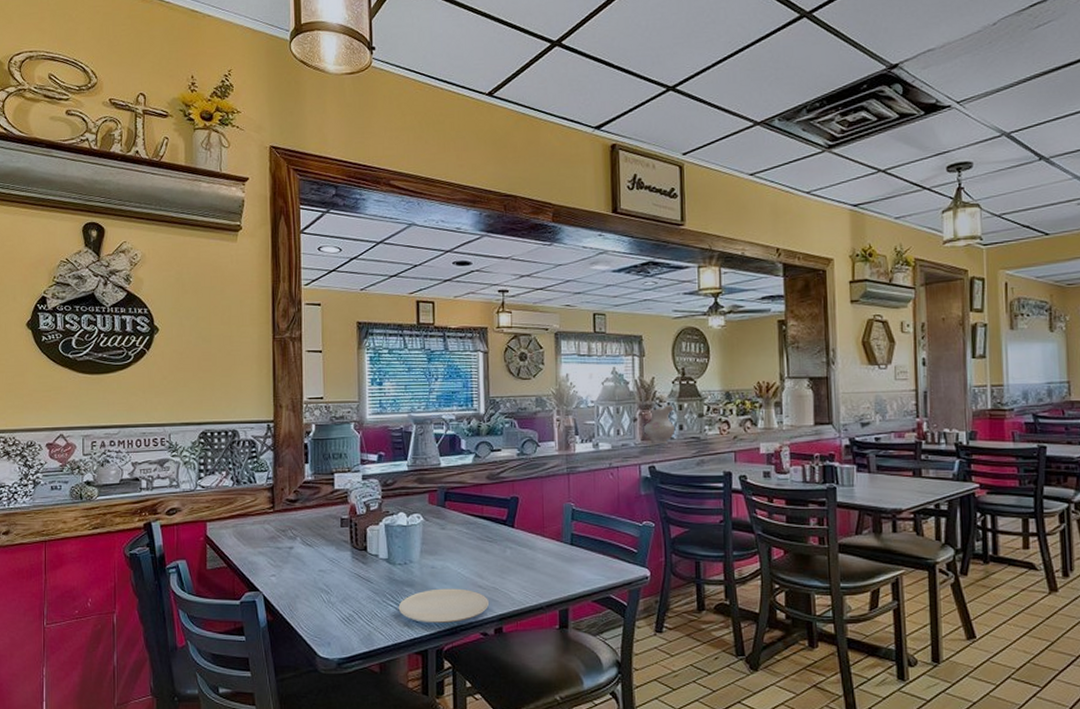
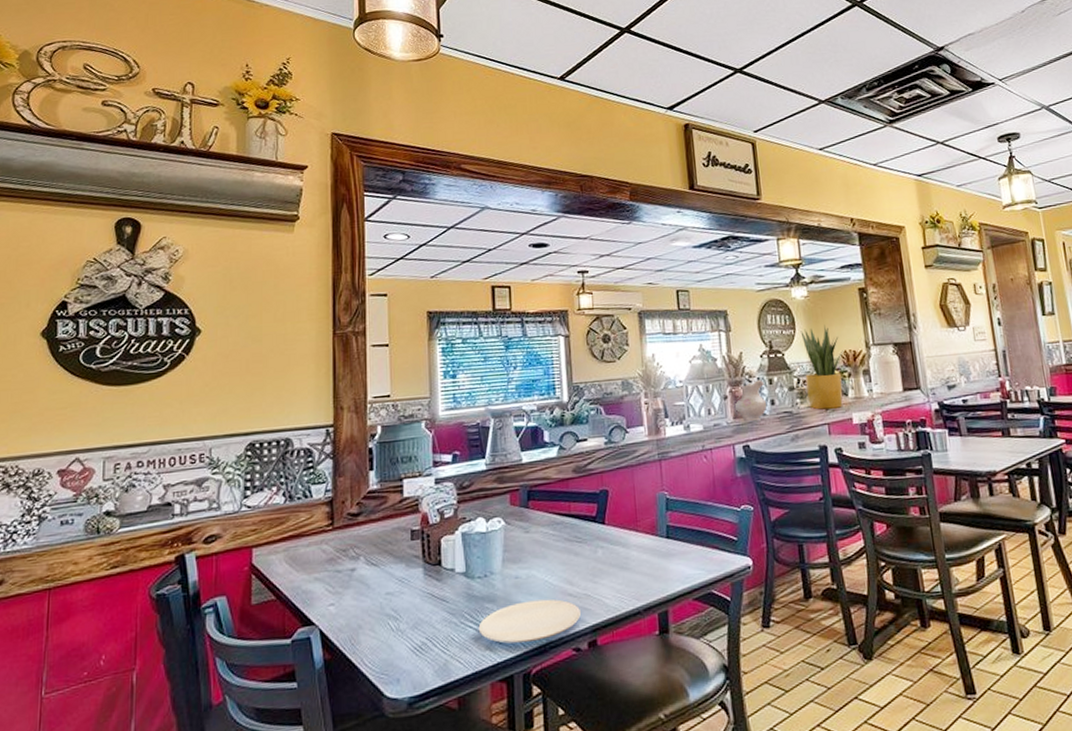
planter: none [714,355,758,438] -> present [800,324,845,410]

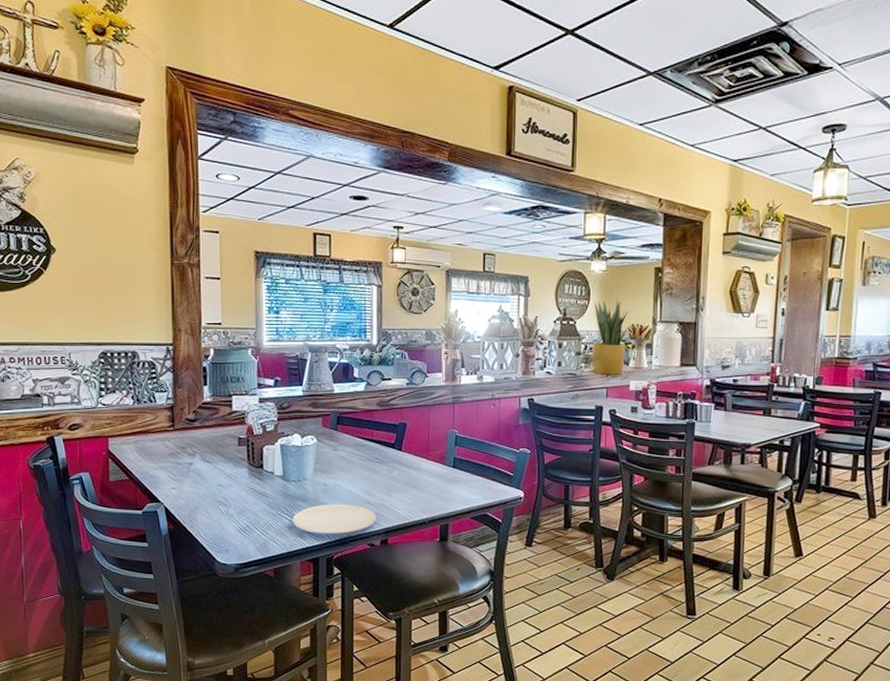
ceramic pitcher: present [732,380,768,423] -> none [523,343,554,380]

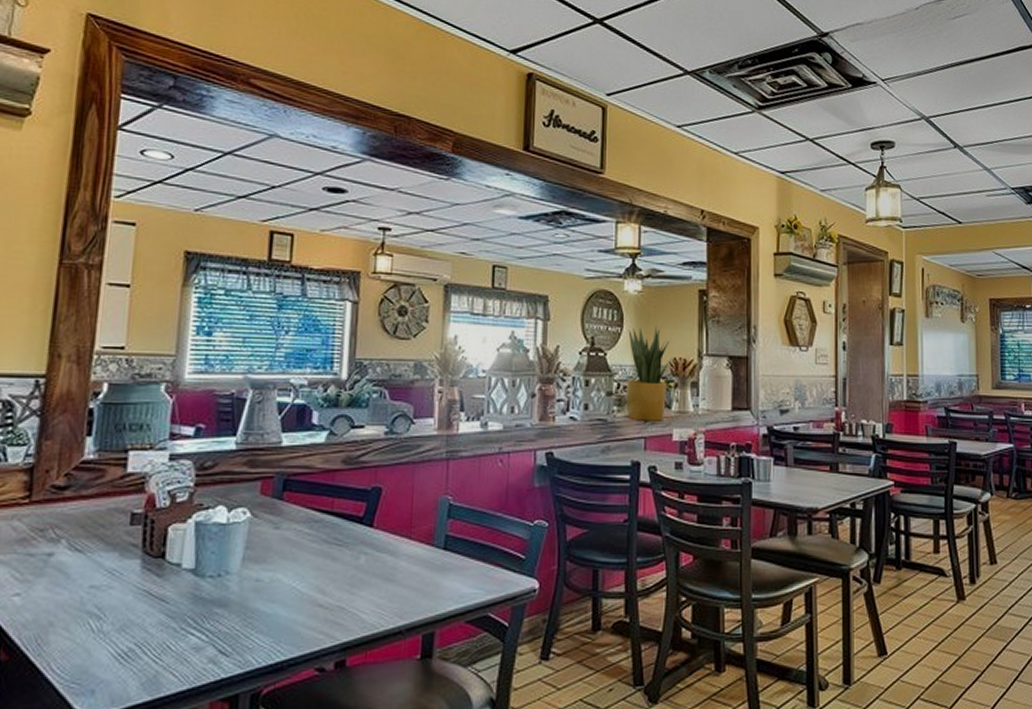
plate: present [292,504,376,535] -> none [202,608,330,658]

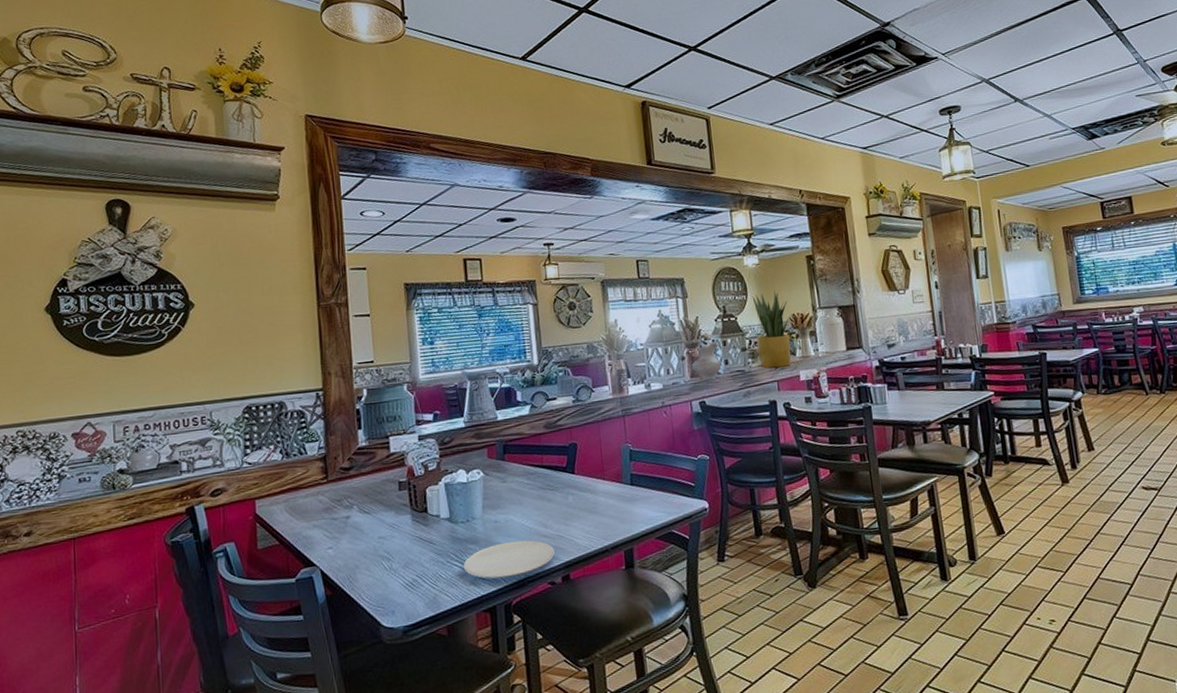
plate: none [202,608,330,658] -> present [463,540,555,580]
ceramic pitcher: none [540,380,580,428] -> present [689,342,722,381]

